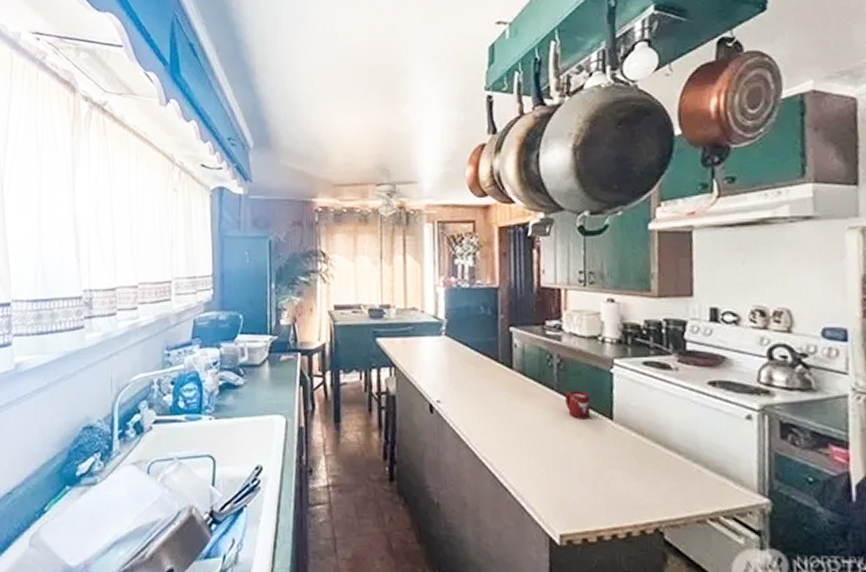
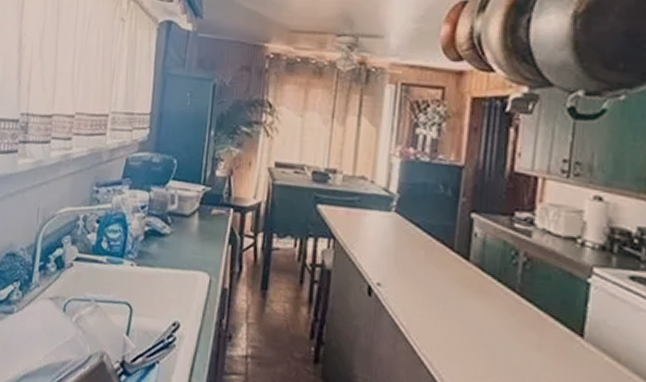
cup: present [565,390,591,419] -> none [528,295,558,332]

